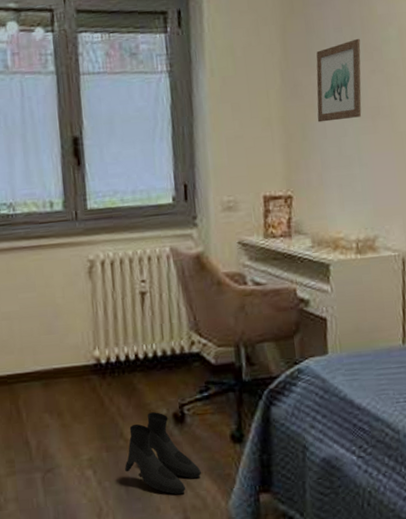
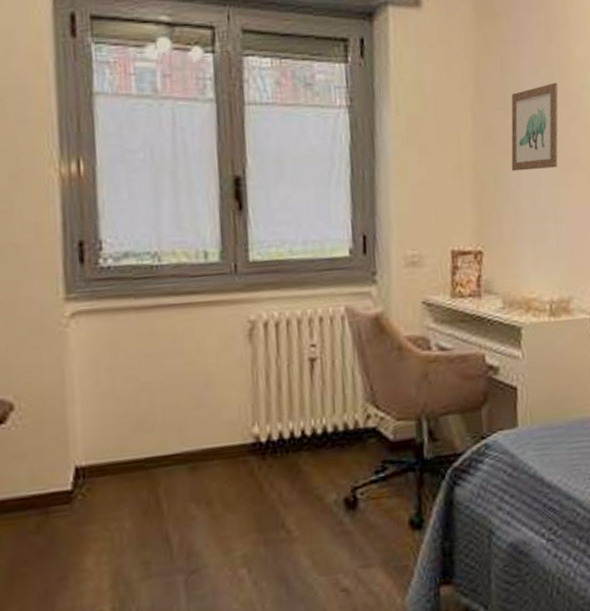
boots: present [125,412,201,495] -> none [286,497,375,593]

